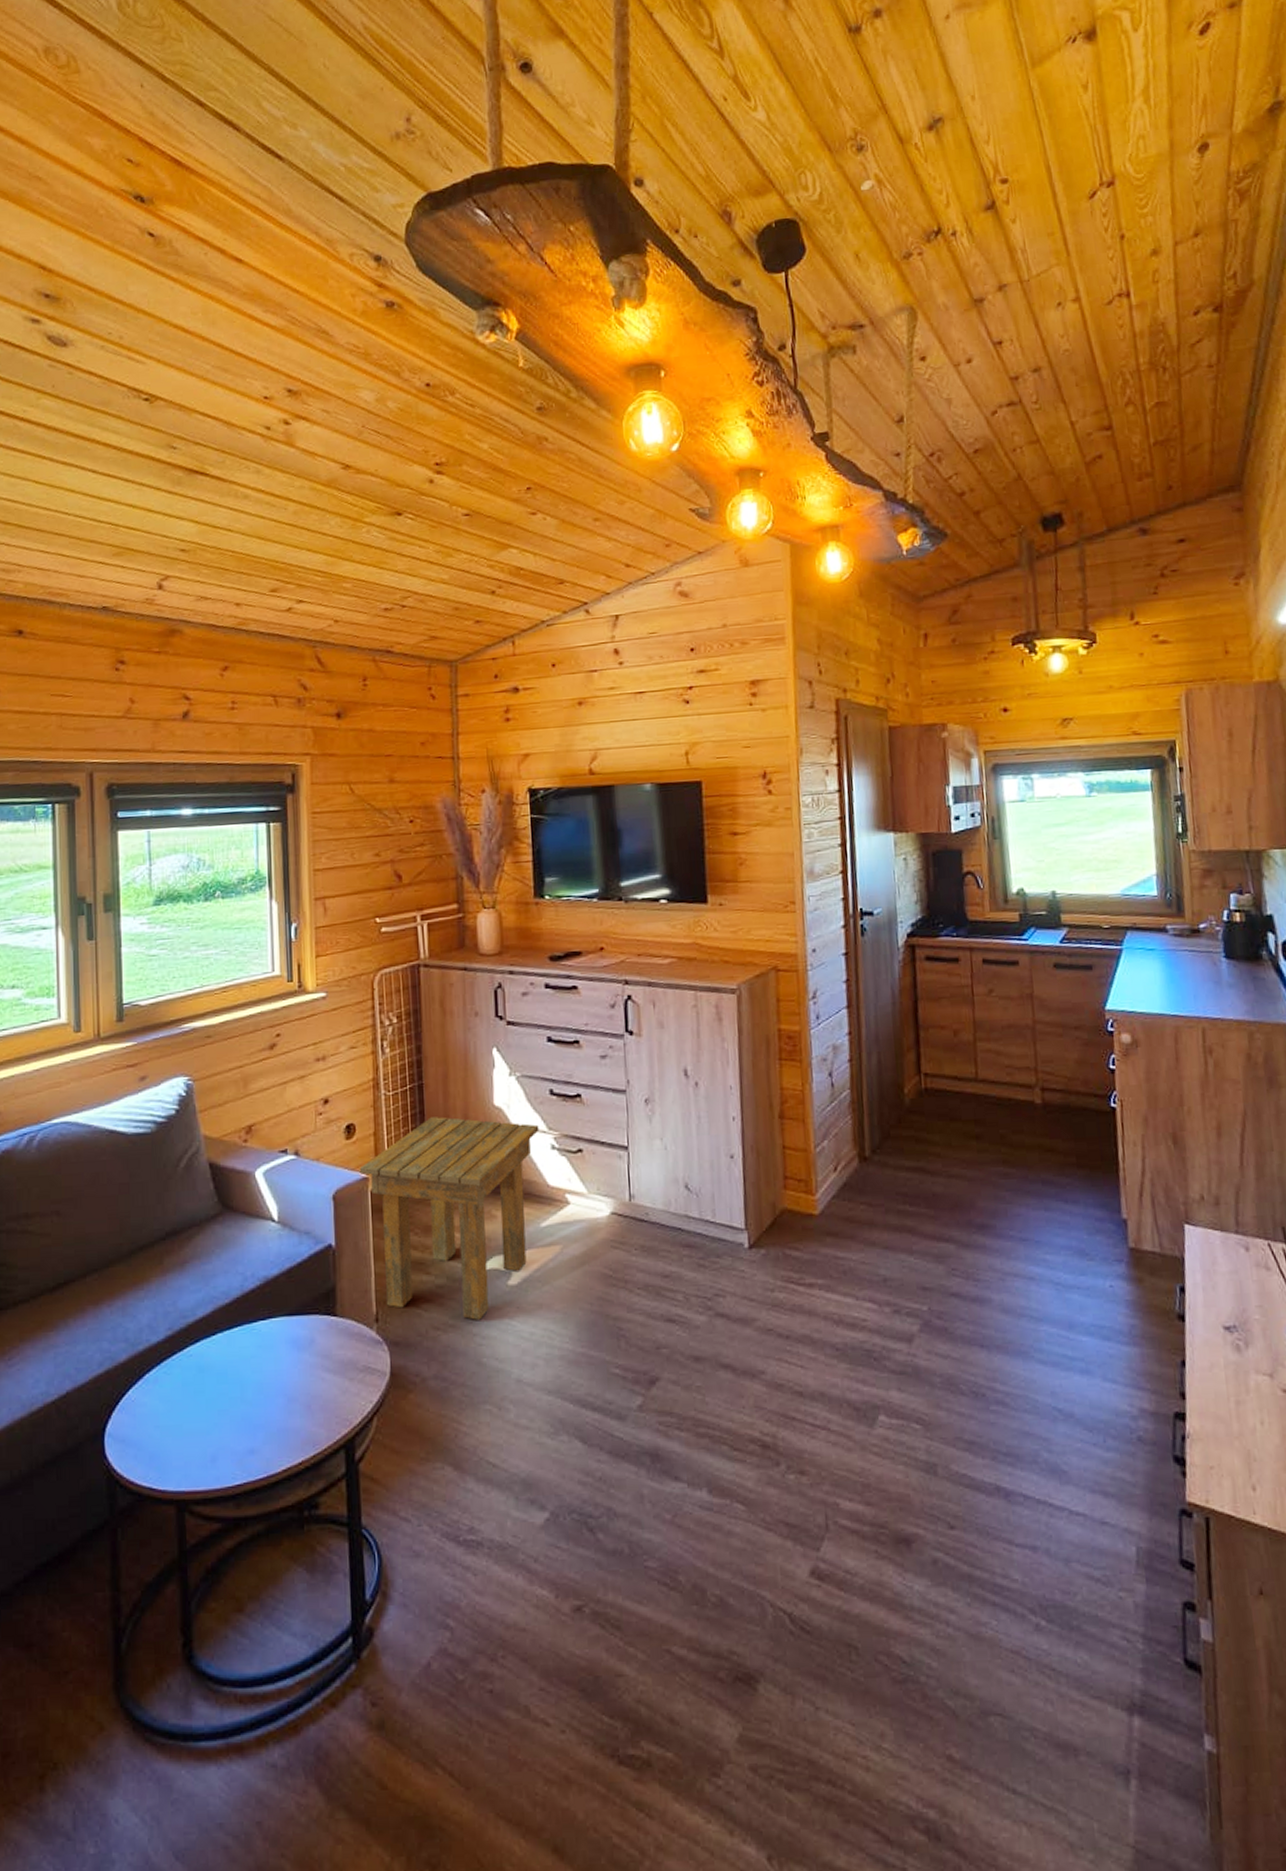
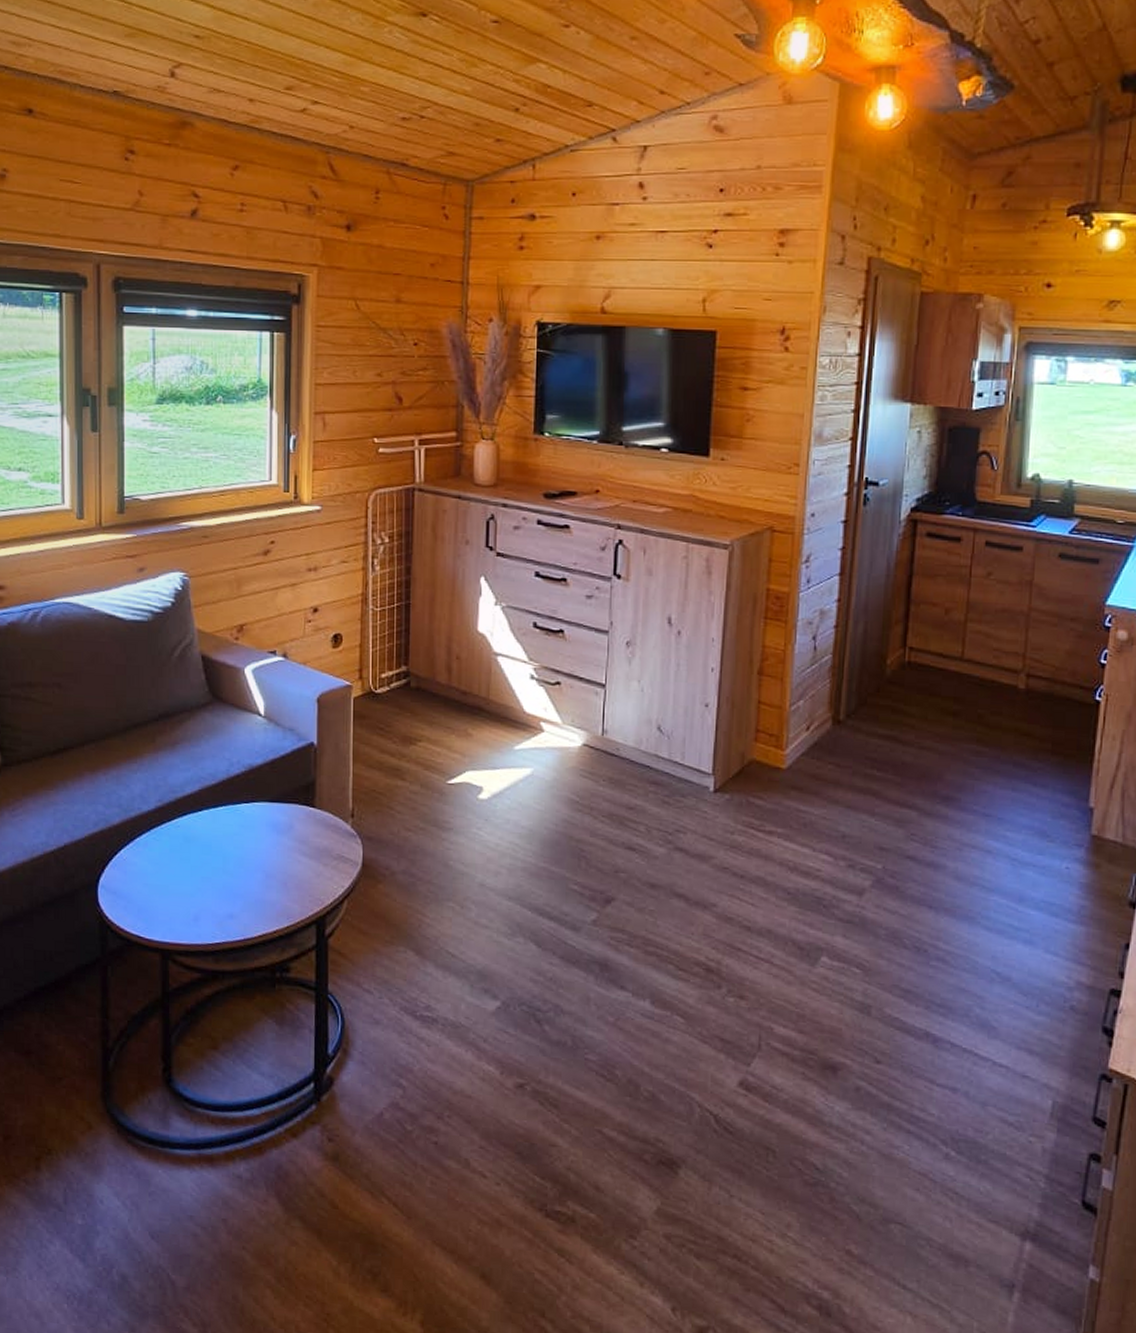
side table: present [359,1117,540,1320] -> none [344,636,520,827]

